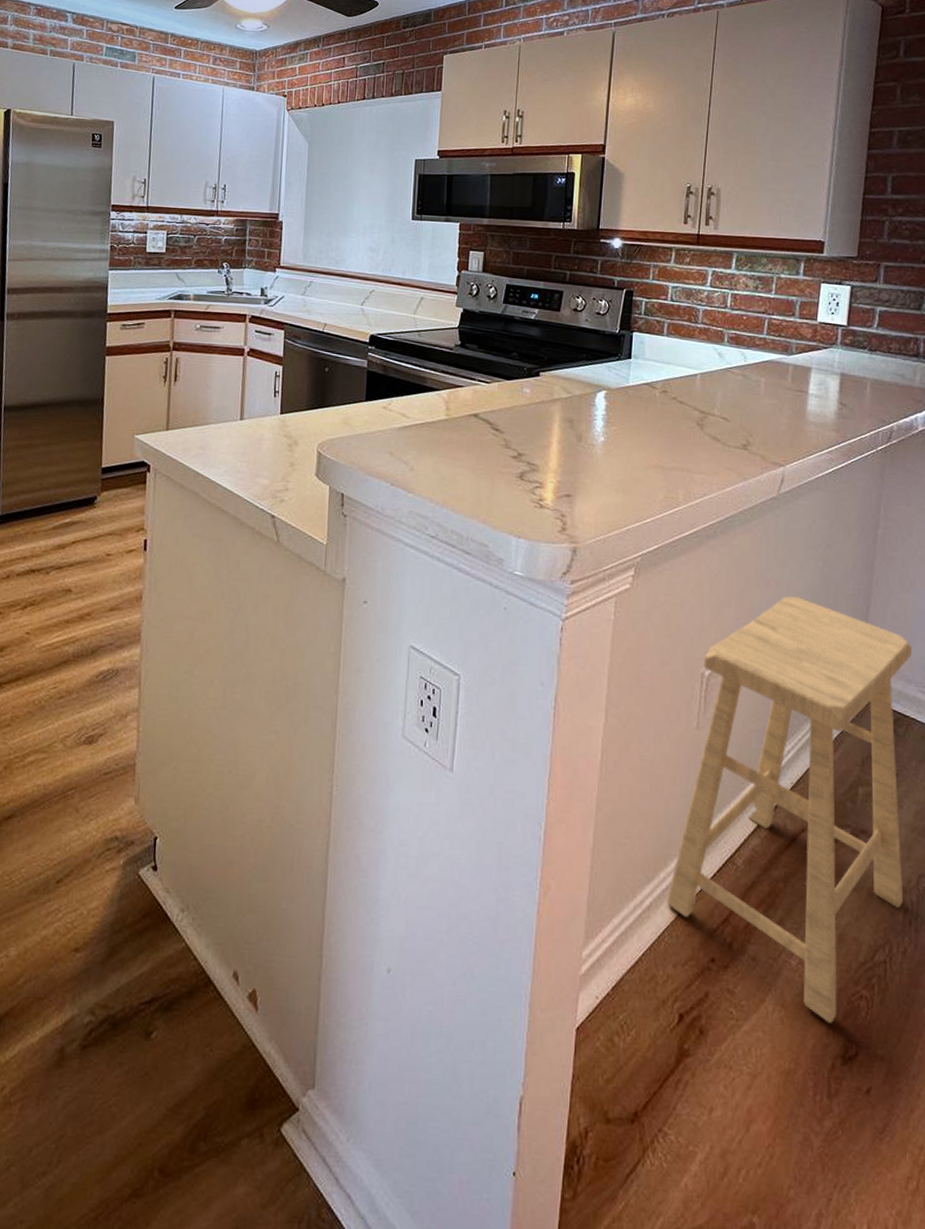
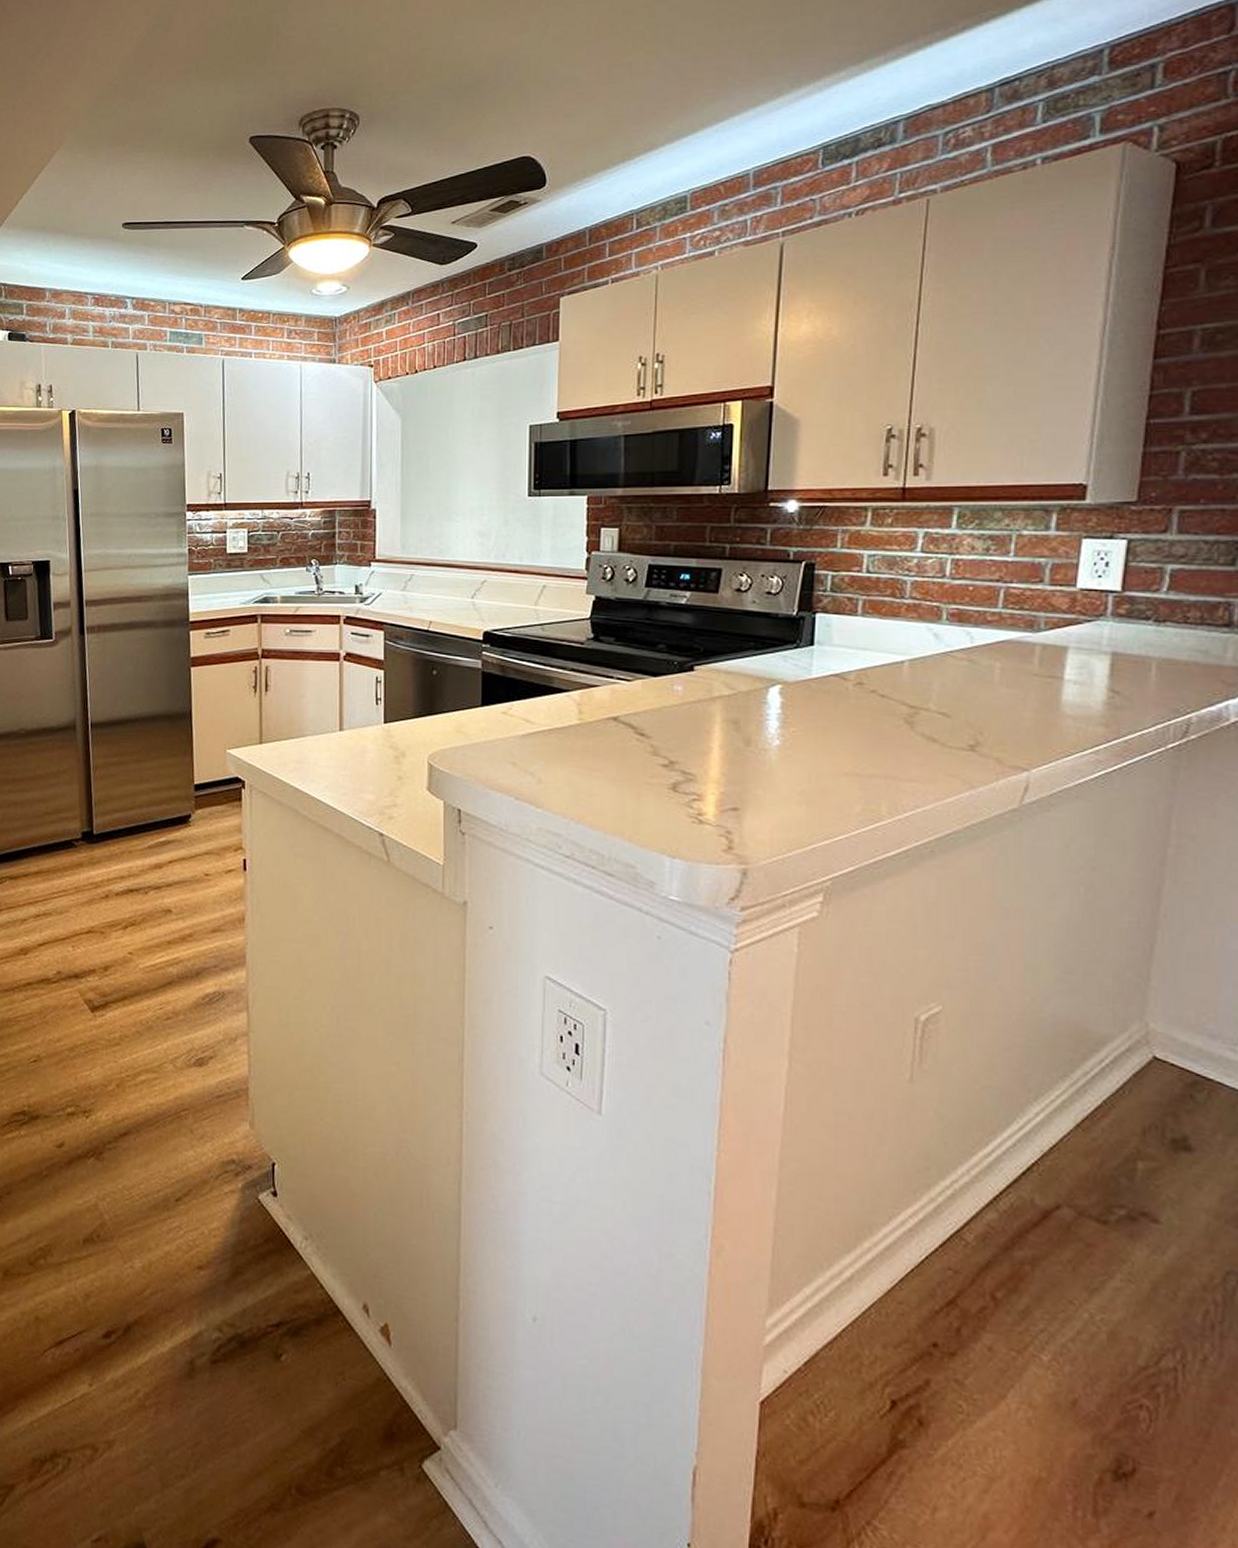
stool: present [667,595,913,1023] -> none [873,928,1219,1432]

